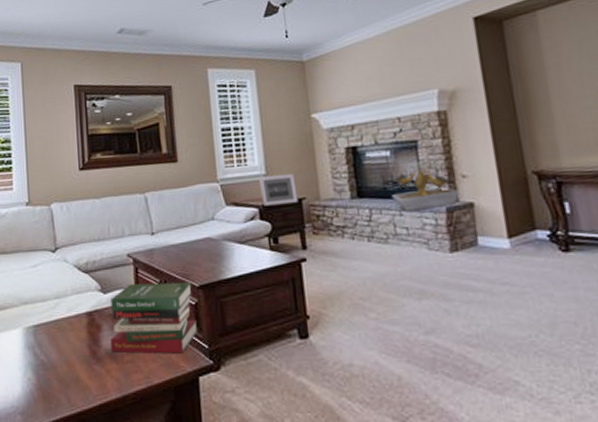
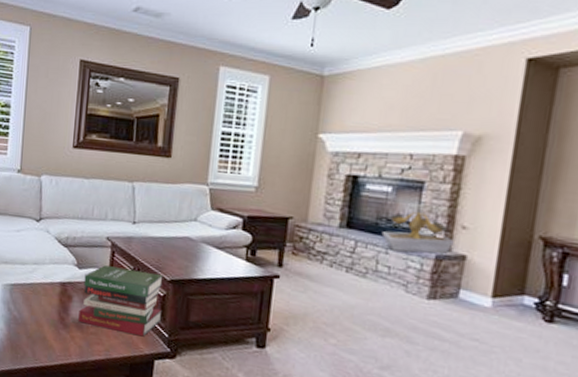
picture frame: present [258,174,298,206] -> none [247,188,286,221]

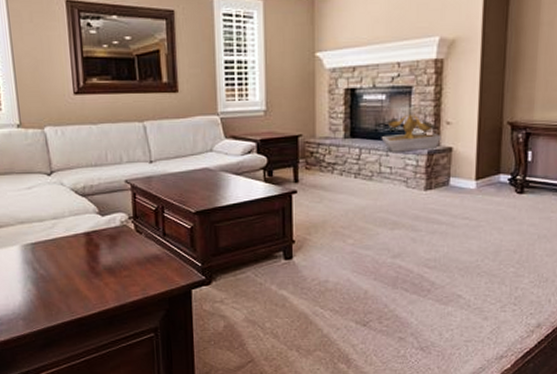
books: present [78,265,163,337] -> none [108,207,192,270]

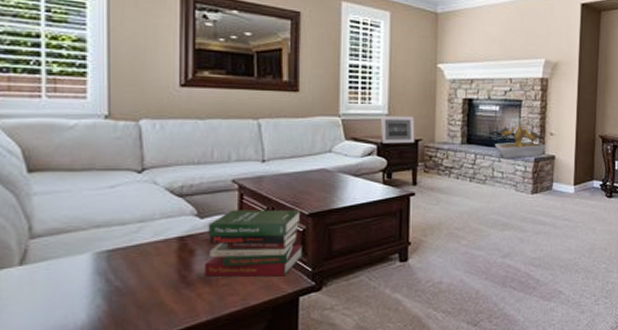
books: none [108,207,192,270] -> present [205,209,303,277]
picture frame: none [258,111,295,141] -> present [380,116,415,144]

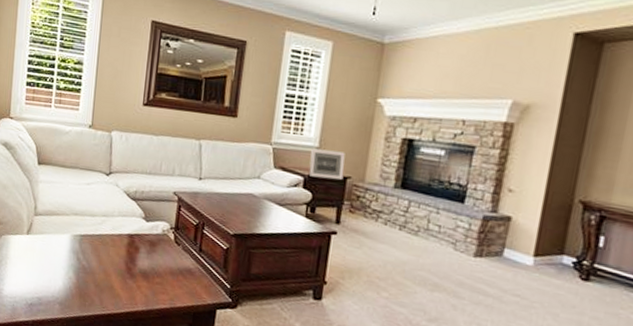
books: present [205,209,303,277] -> none [145,219,227,287]
decorative planter: present [494,124,546,160] -> none [433,174,501,215]

